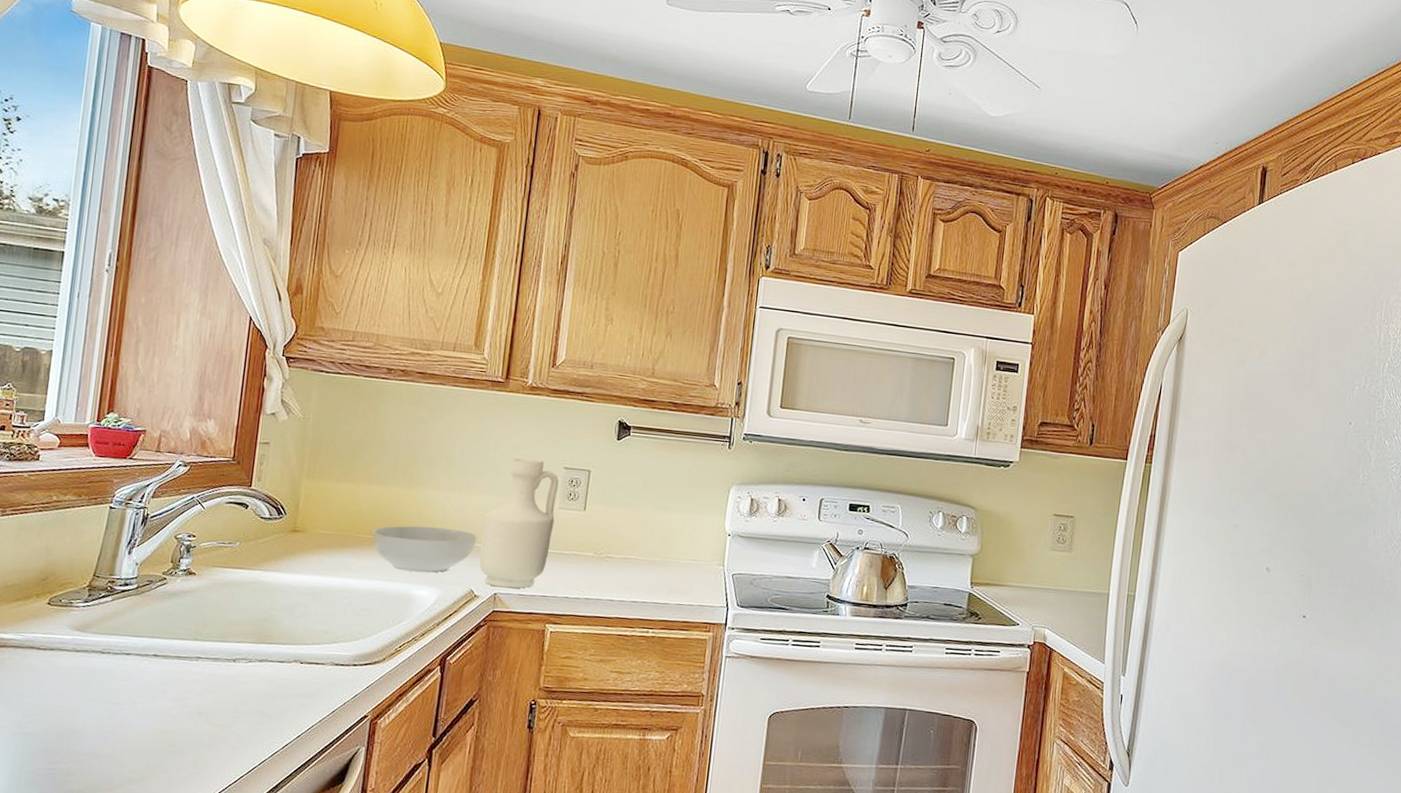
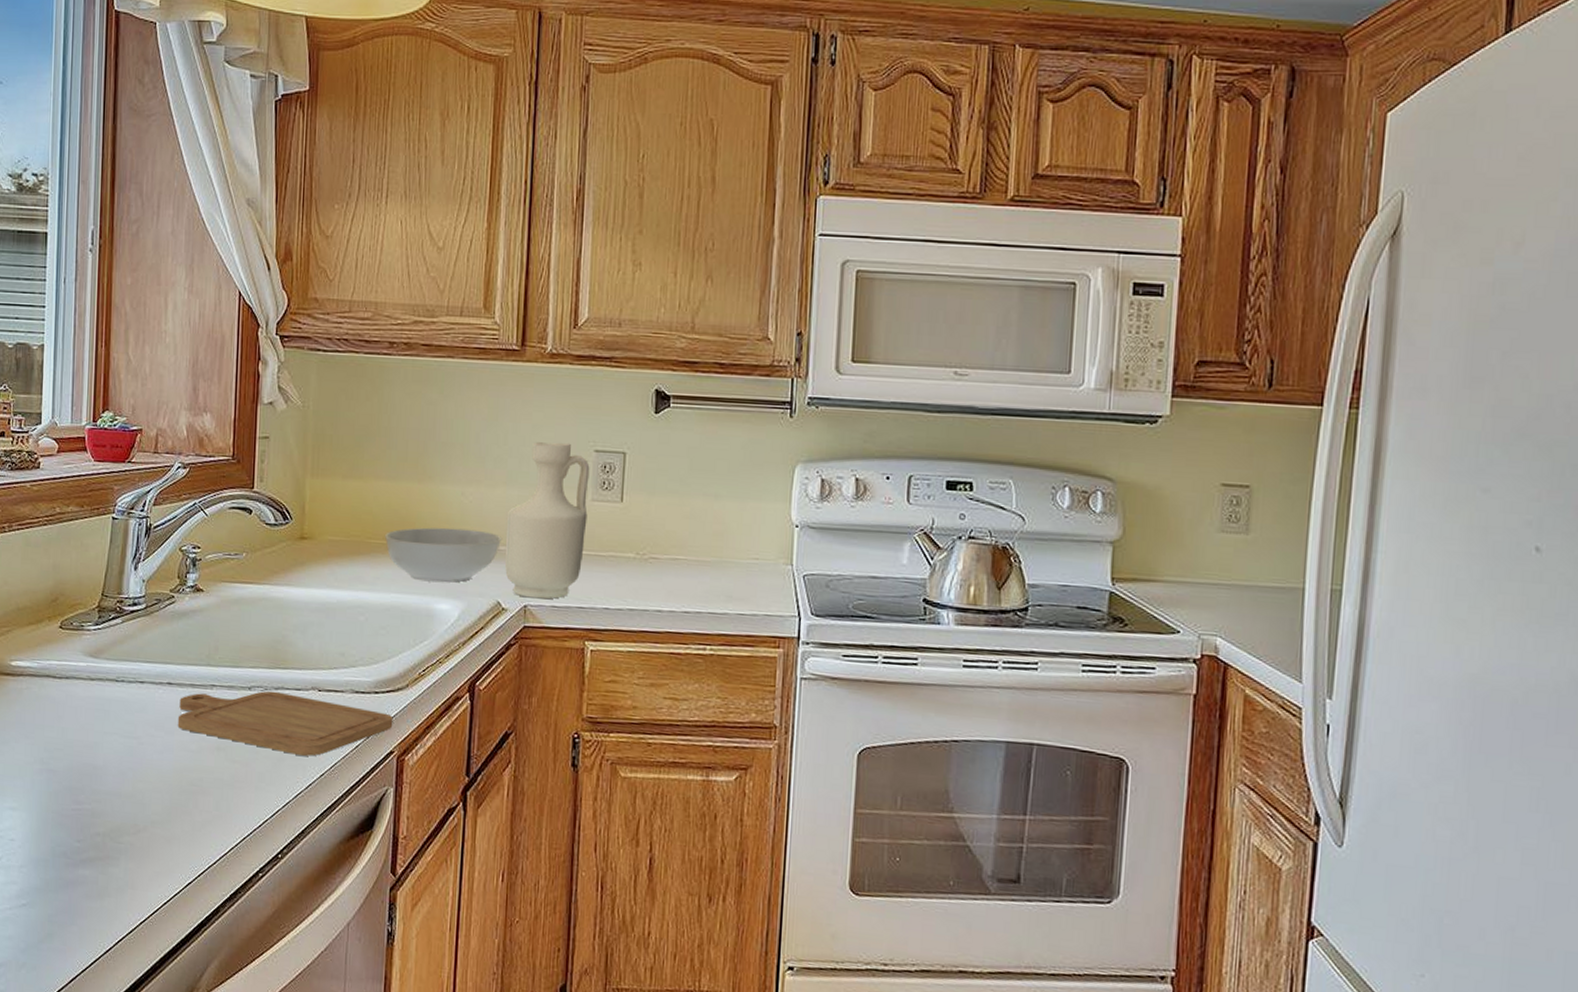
chopping board: none [160,662,369,720] -> present [177,690,393,757]

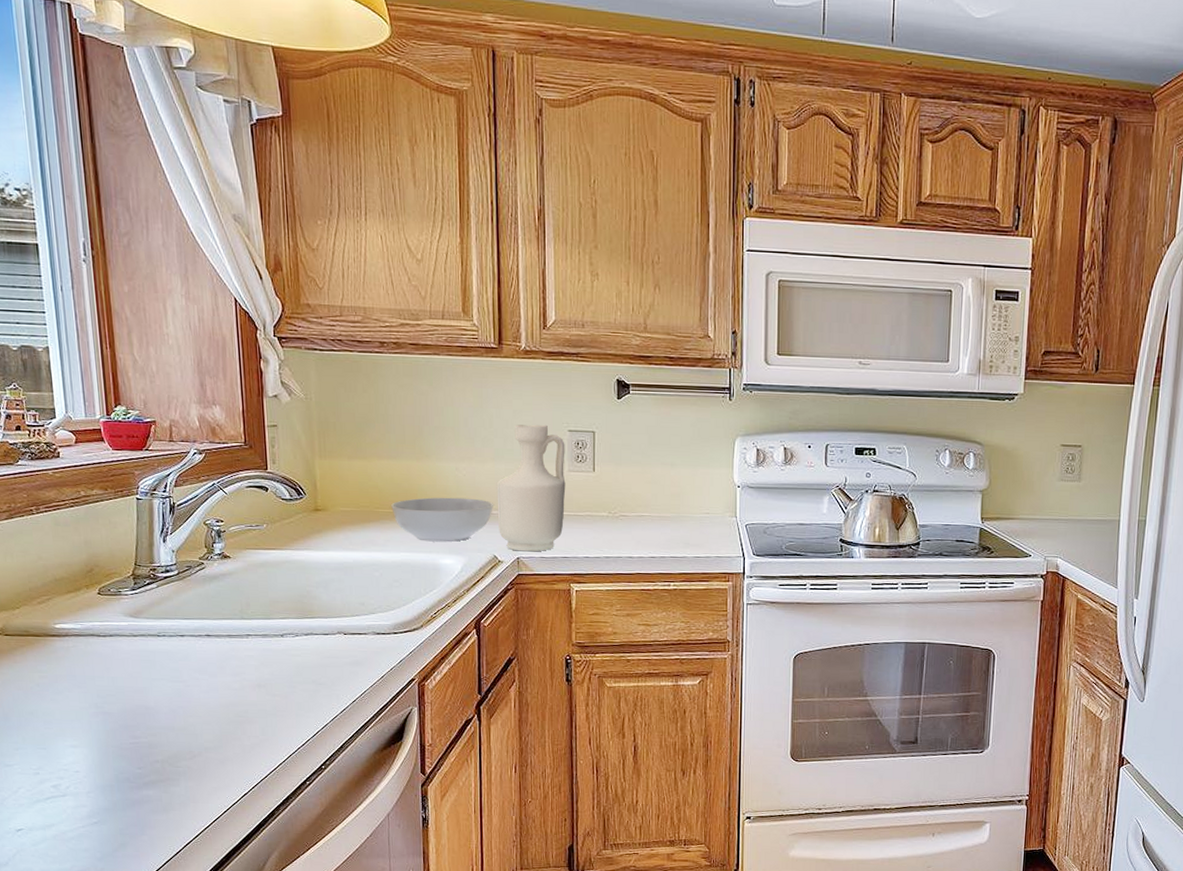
chopping board: present [177,690,393,757] -> none [219,636,412,687]

